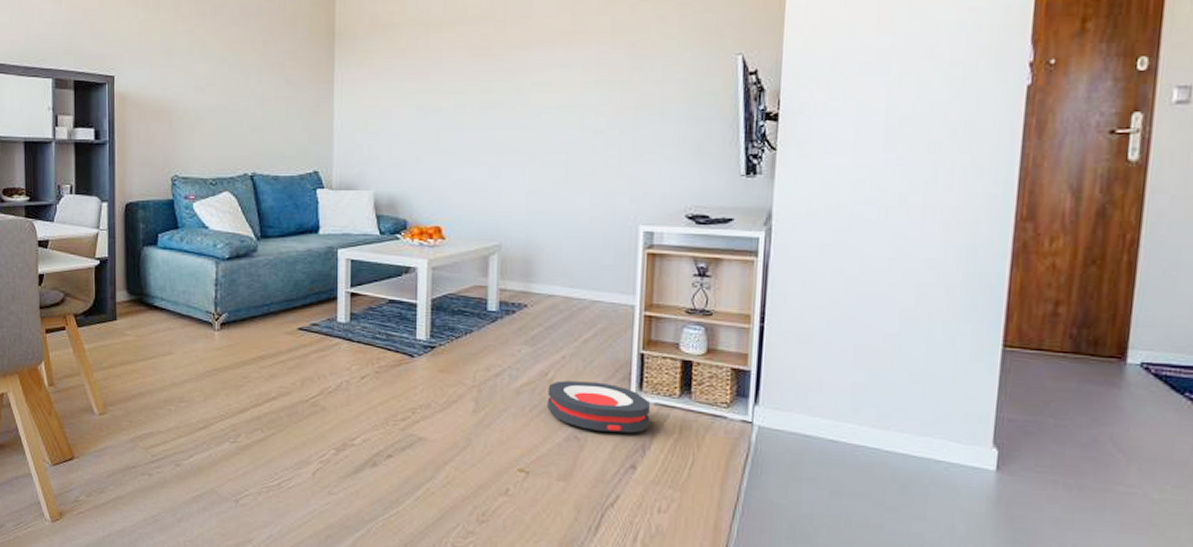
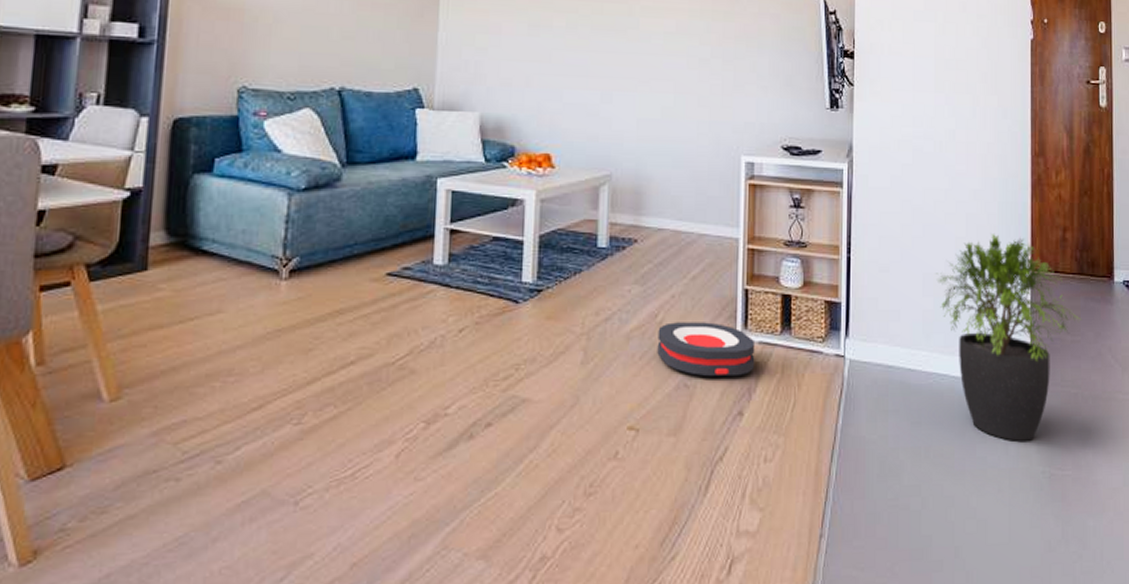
potted plant: none [871,306,1071,524] -> present [936,234,1081,441]

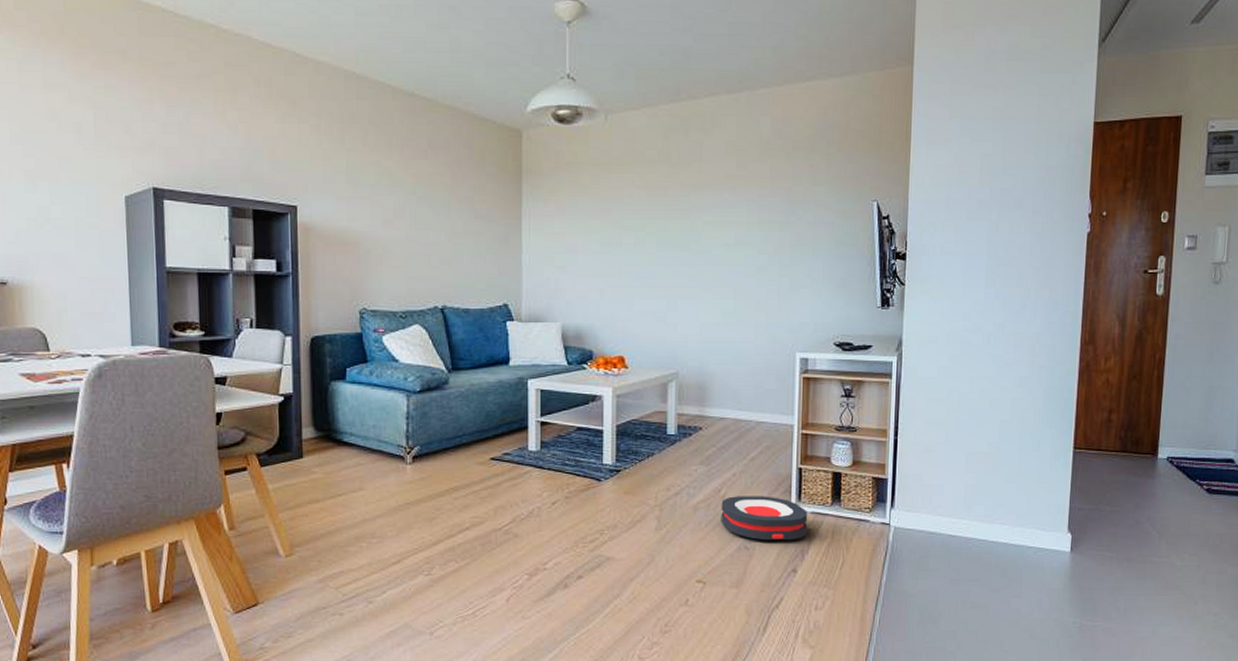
potted plant: present [936,234,1081,441] -> none [979,417,1121,597]

